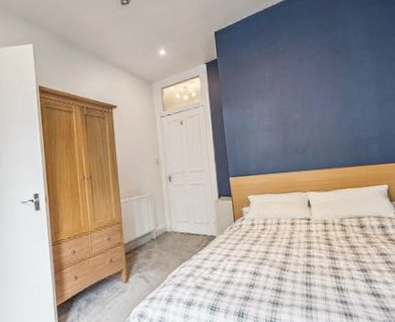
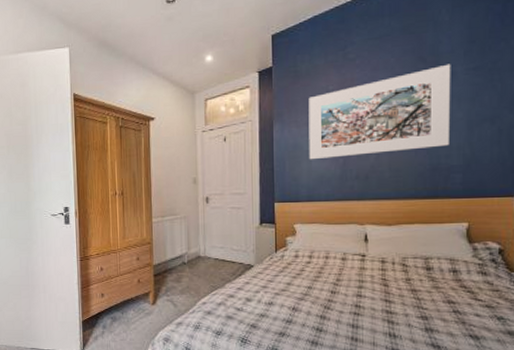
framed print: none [250,54,365,138] -> present [308,64,451,160]

